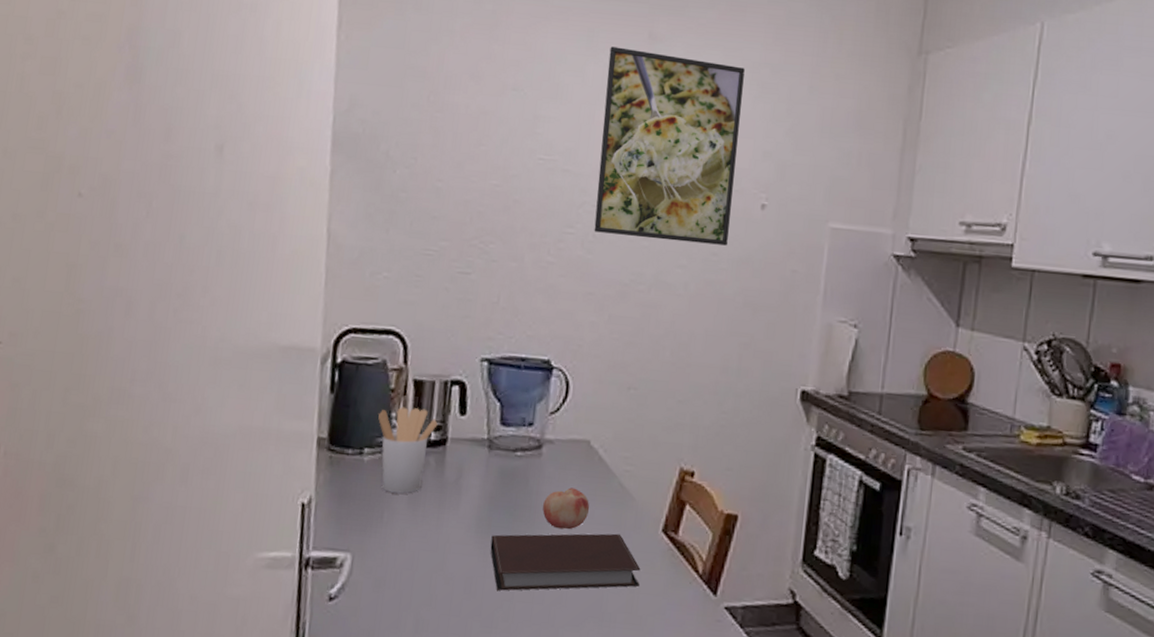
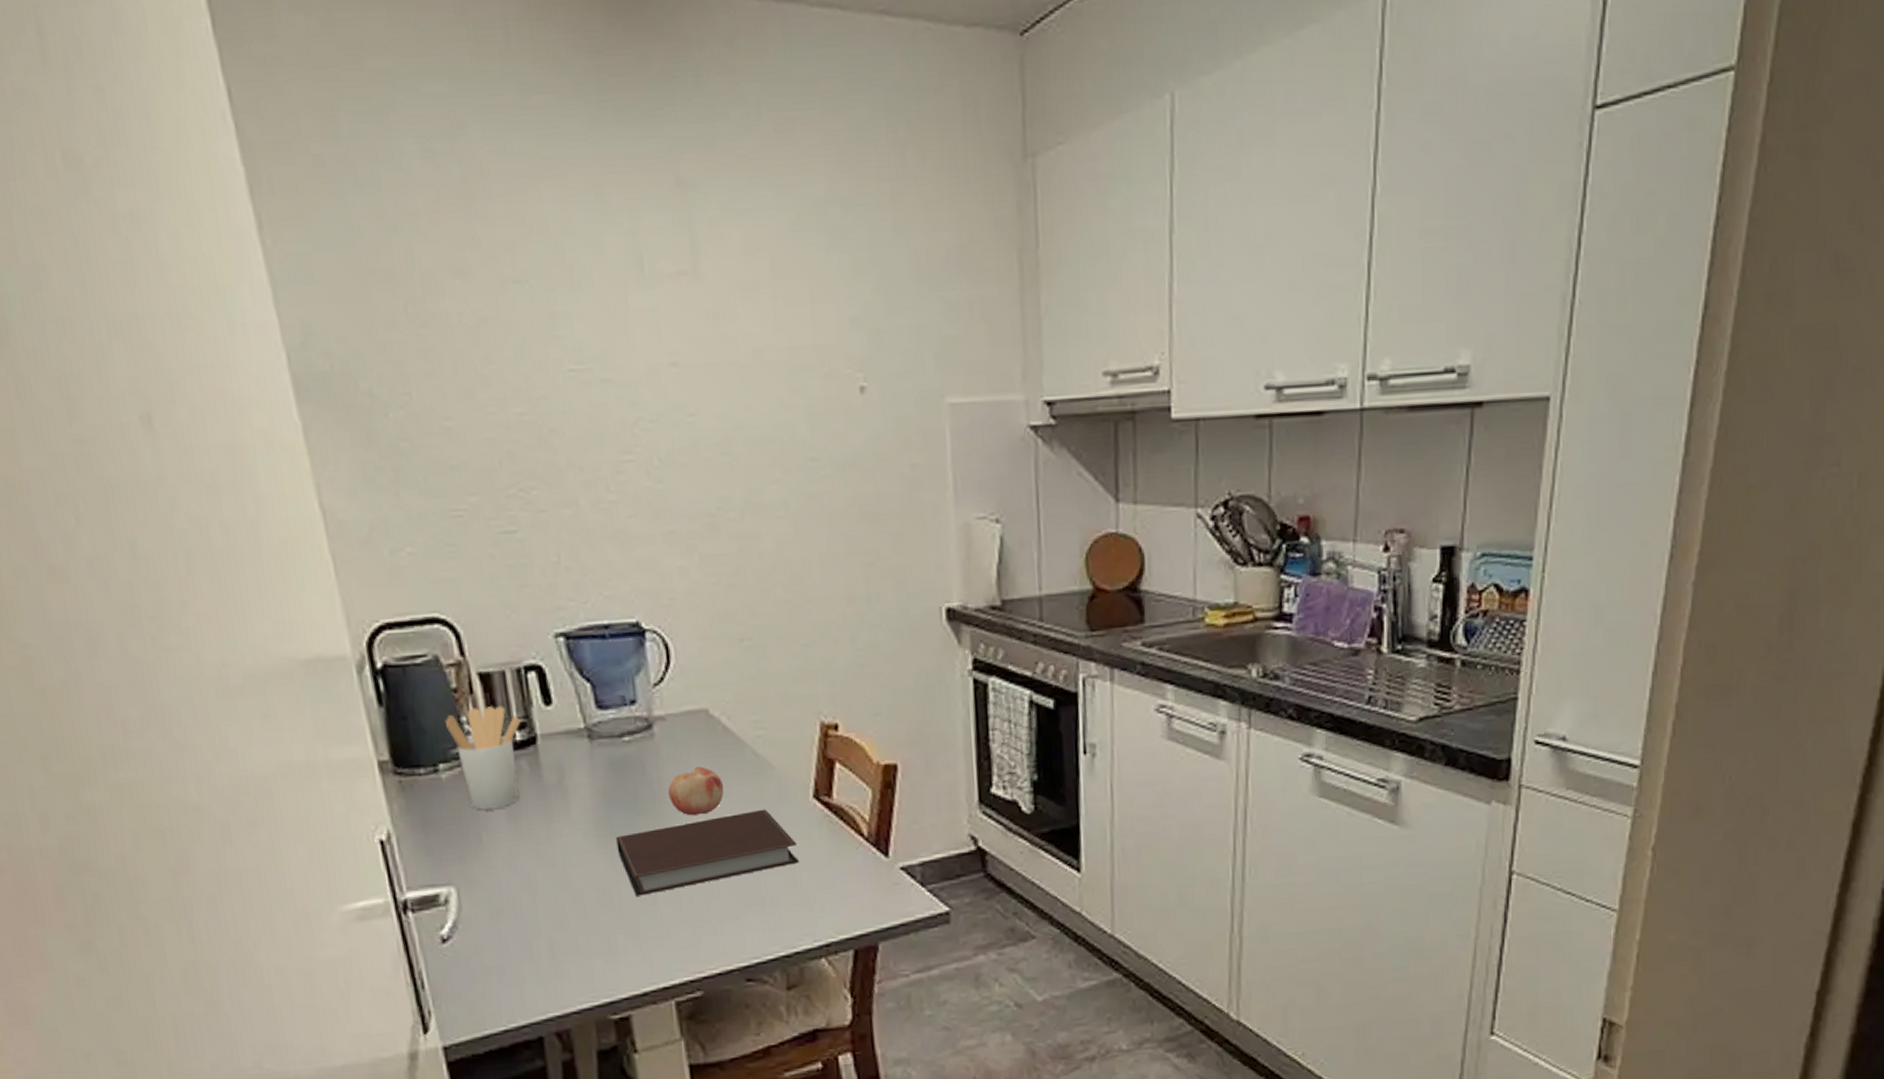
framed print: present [594,46,745,246] -> none [628,203,827,455]

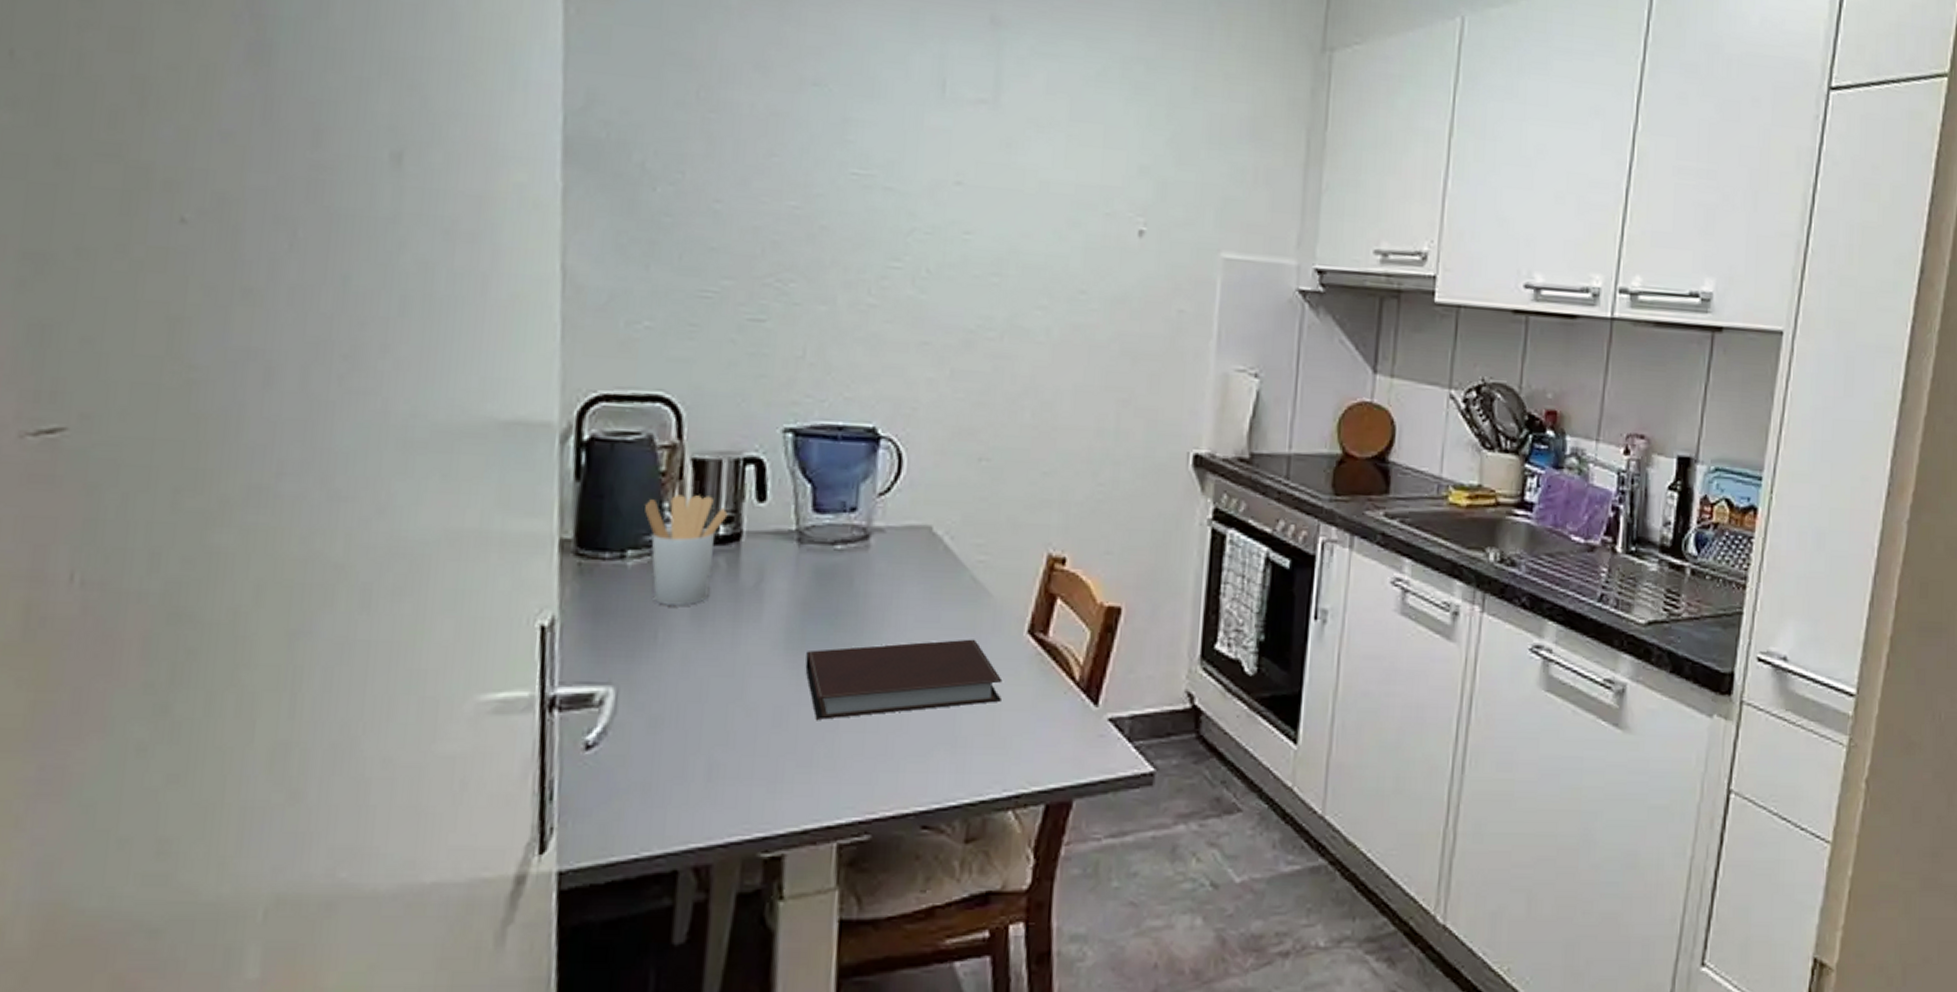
fruit: present [668,766,725,816] -> none [873,586,935,638]

